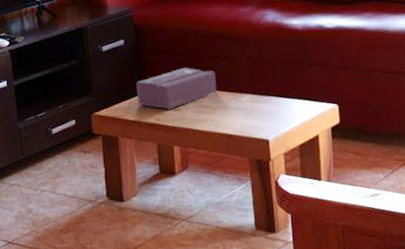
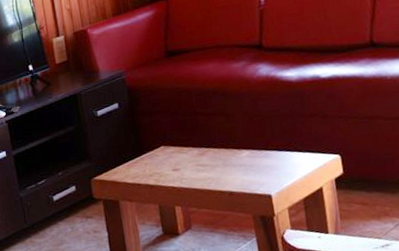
tissue box: present [135,68,216,110] -> none [132,127,214,170]

